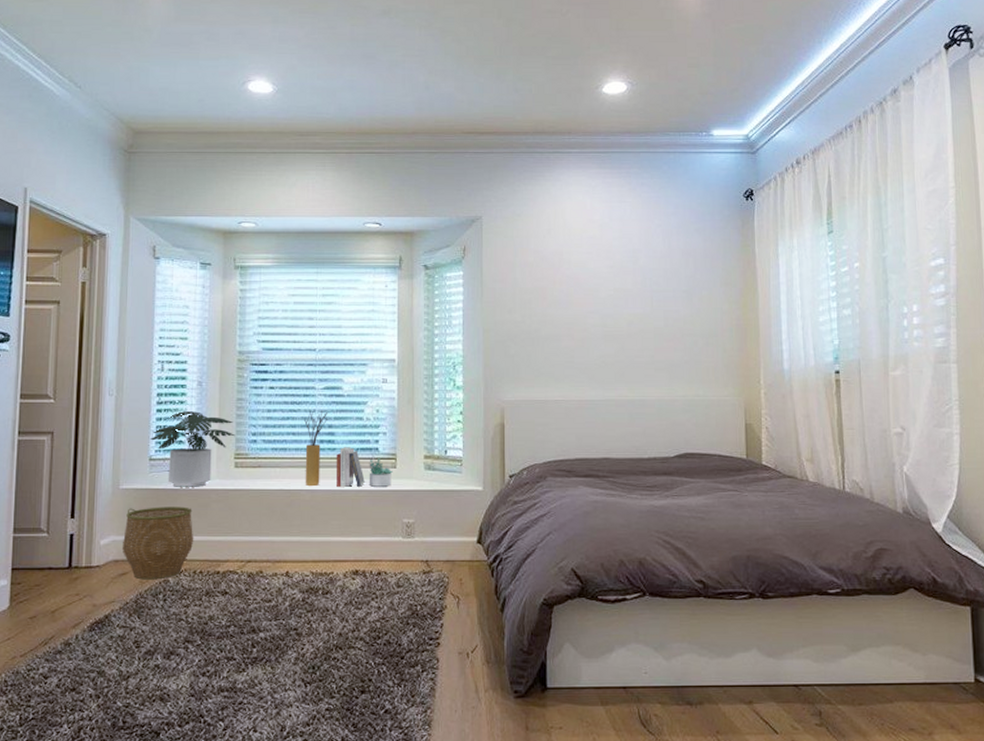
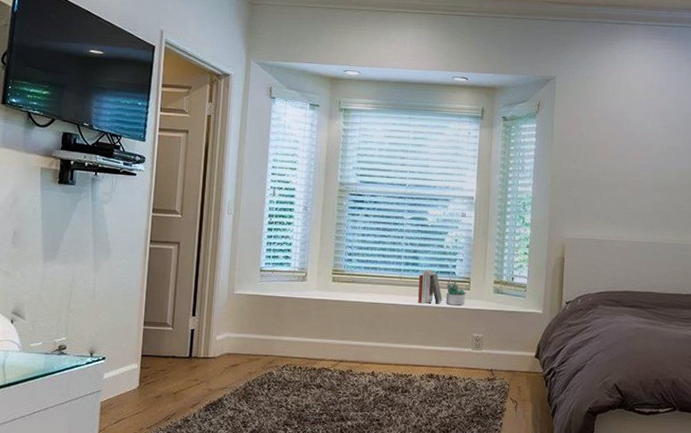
basket: present [121,507,194,580] -> none [234,310,296,372]
potted plant: present [151,411,235,487] -> none [262,231,334,296]
vase: present [304,410,327,486] -> none [391,237,413,301]

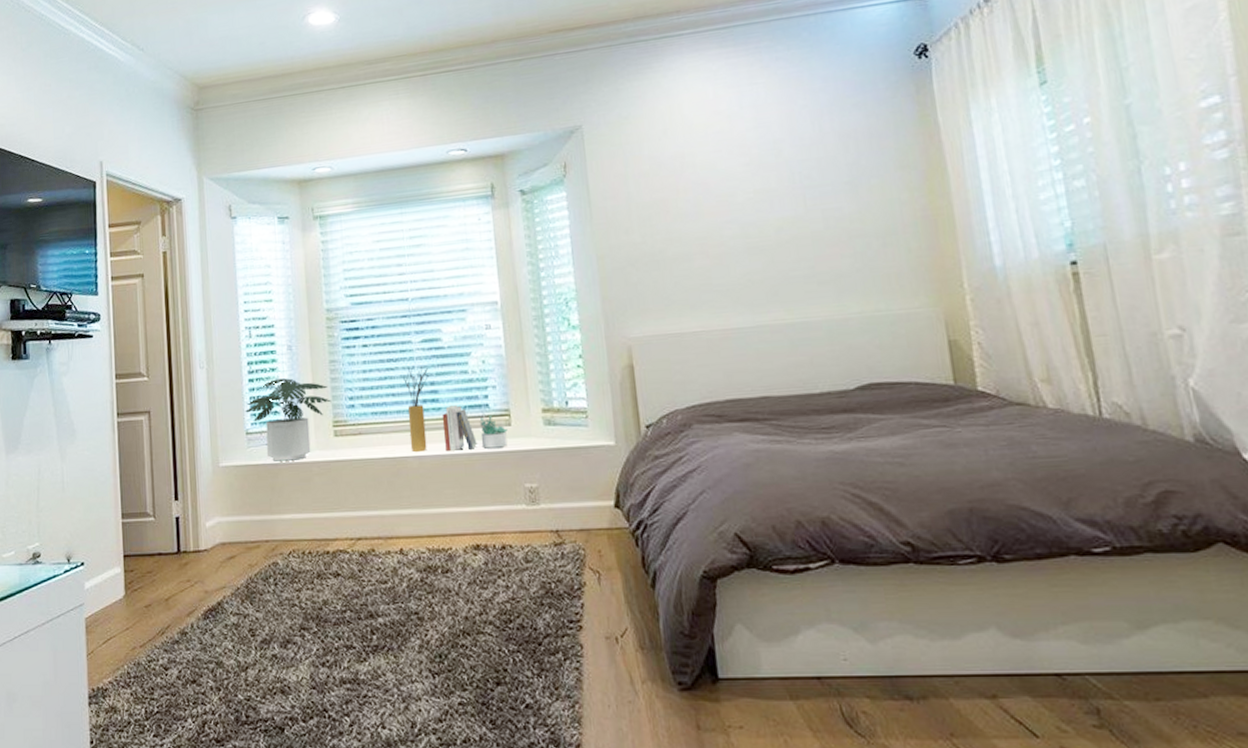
potted plant: none [262,231,334,296] -> present [245,378,332,462]
vase: none [391,237,413,301] -> present [403,366,429,452]

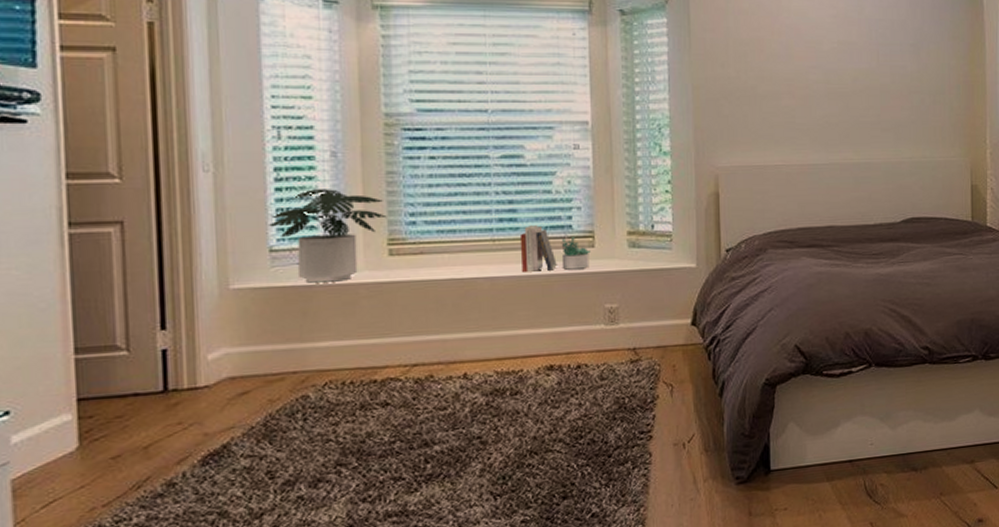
vase: present [403,366,429,452] -> none [477,183,507,273]

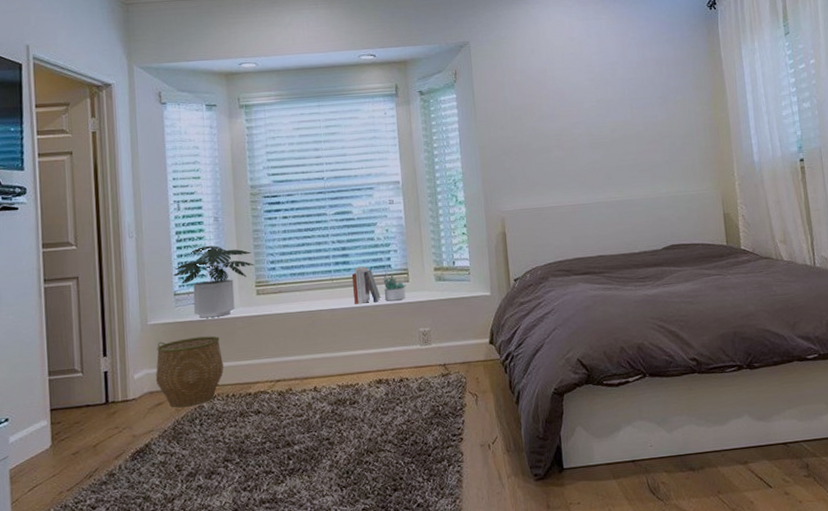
basket: none [239,306,340,398] -> present [155,336,224,408]

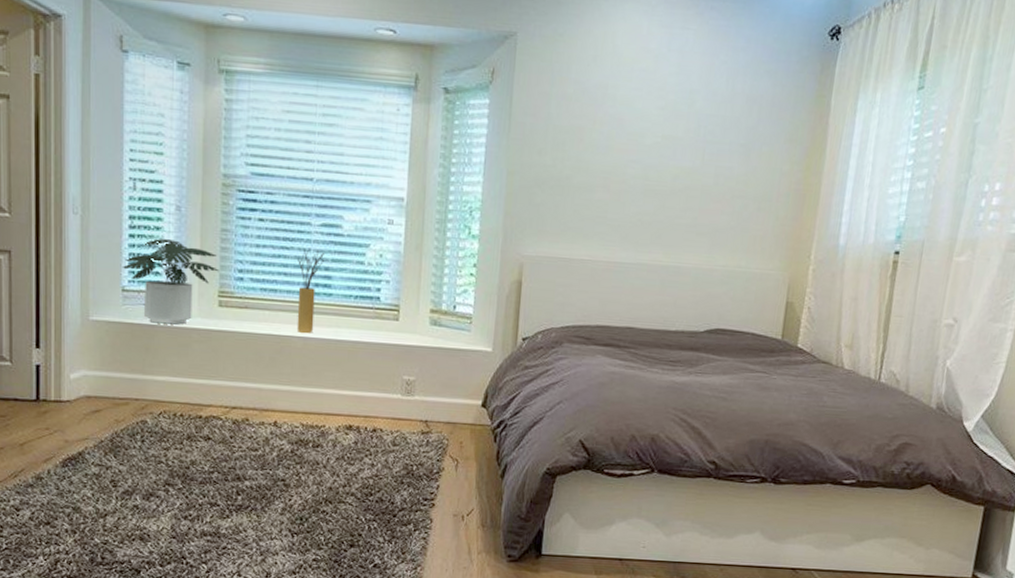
basket: present [155,336,224,408] -> none [94,342,174,420]
vase: none [319,234,341,306] -> present [296,250,324,333]
books: present [351,266,381,304] -> none [331,293,363,338]
succulent plant: present [383,274,406,301] -> none [367,309,395,340]

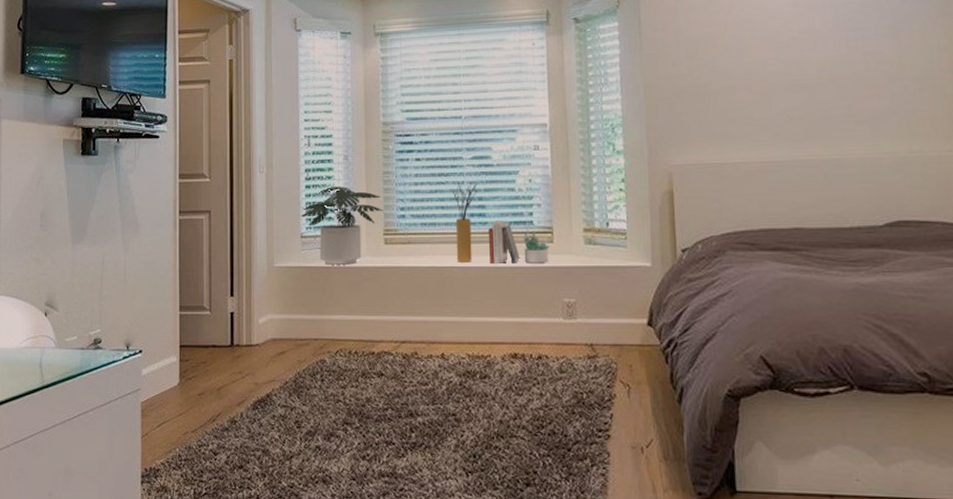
books: none [331,293,363,338] -> present [488,220,520,264]
succulent plant: none [367,309,395,340] -> present [523,232,550,263]

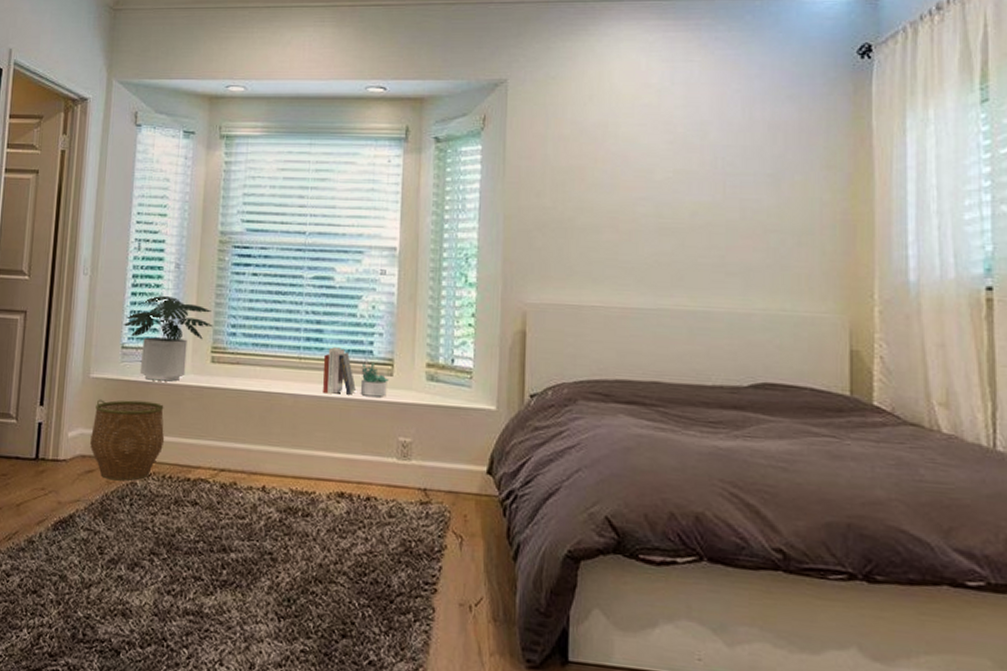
basket: none [279,285,348,360] -> present [89,399,165,481]
vase: present [453,181,477,262] -> none [287,303,316,390]

